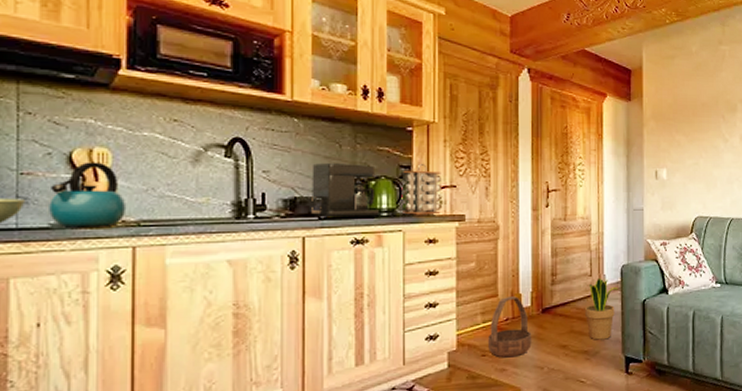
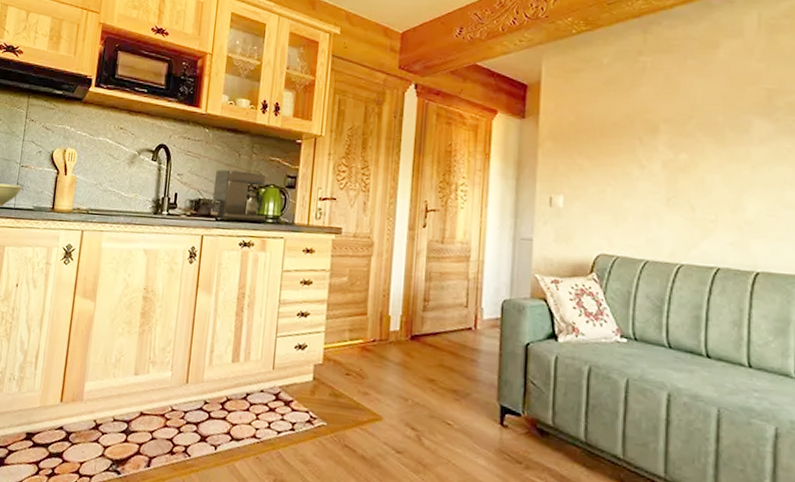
kettle: present [49,162,127,228] -> none [34,159,82,212]
spice rack: present [401,163,441,216] -> none [285,174,323,226]
basket: present [488,296,532,358] -> none [353,316,398,383]
potted plant: present [584,277,619,340] -> none [456,310,498,382]

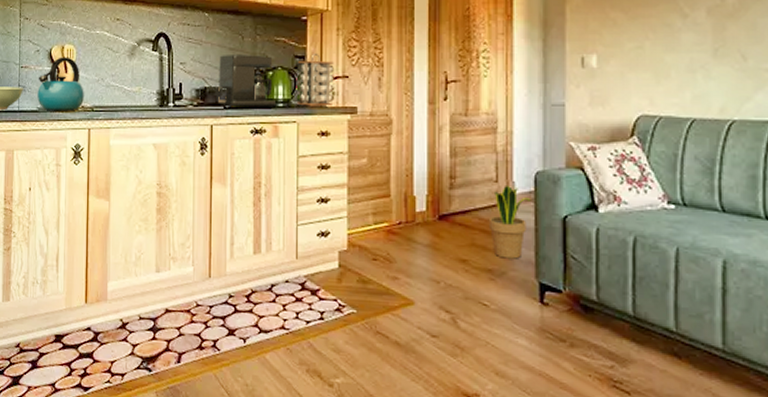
kettle: none [34,159,82,212] -> present [37,57,85,111]
spice rack: none [285,174,323,226] -> present [296,52,334,108]
potted plant: none [456,310,498,382] -> present [488,184,531,259]

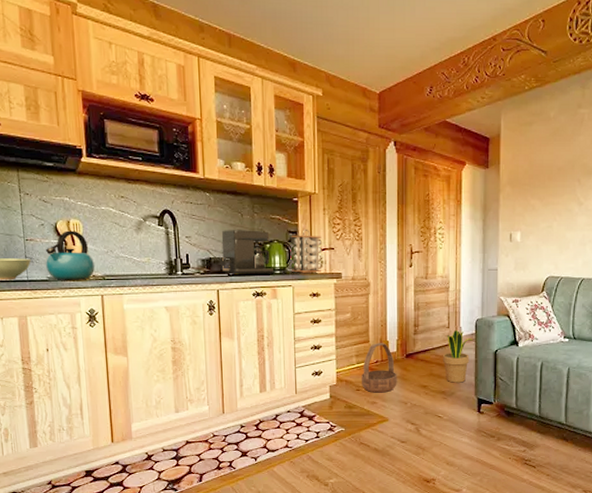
basket: none [380,198,427,266] -> present [362,343,397,393]

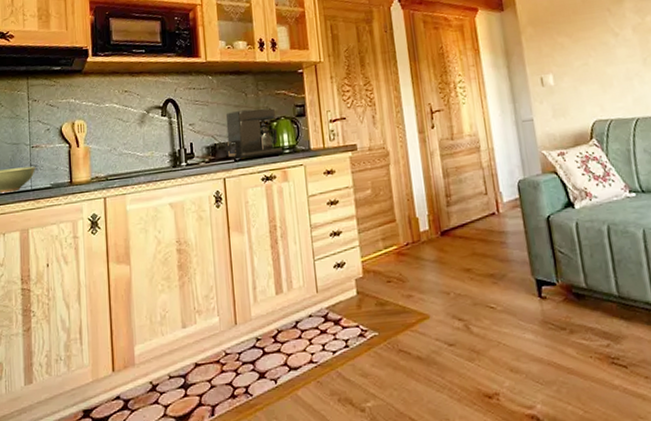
kettle: present [46,230,96,280] -> none [50,131,99,186]
spice rack: present [290,228,322,274] -> none [298,100,335,150]
basket: present [362,343,397,393] -> none [391,220,435,284]
potted plant: present [442,329,473,383] -> none [484,195,518,263]

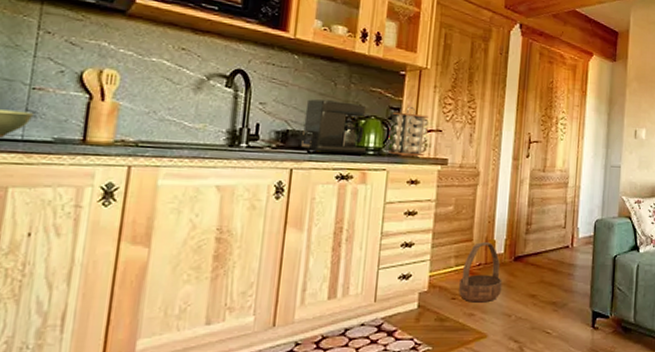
spice rack: none [298,100,335,150] -> present [387,106,429,158]
basket: none [391,220,435,284] -> present [459,242,502,303]

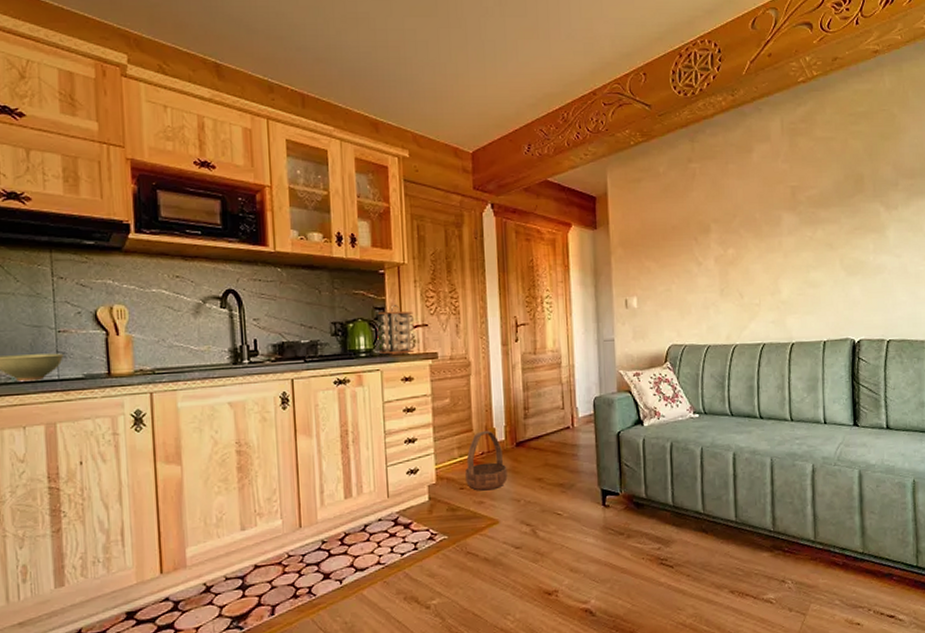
coffee maker: present [301,99,367,155] -> none [296,308,358,360]

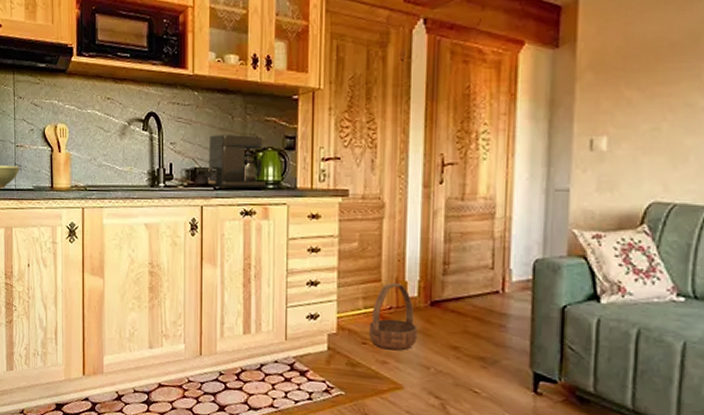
coffee maker: none [296,308,358,360] -> present [208,135,266,189]
spice rack: present [377,304,415,355] -> none [286,133,325,190]

